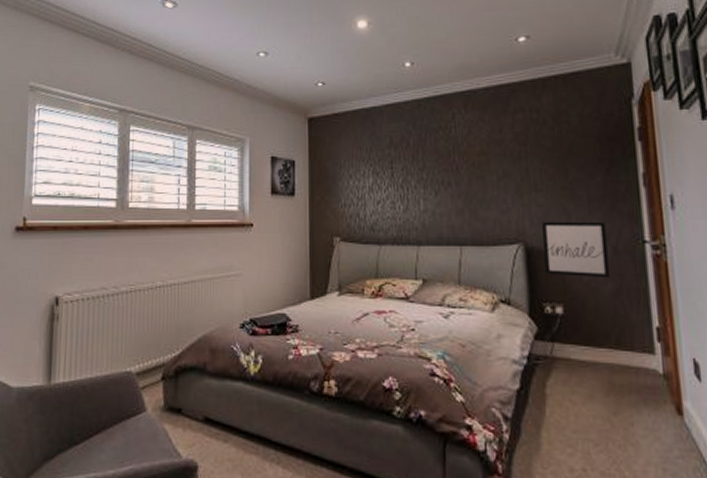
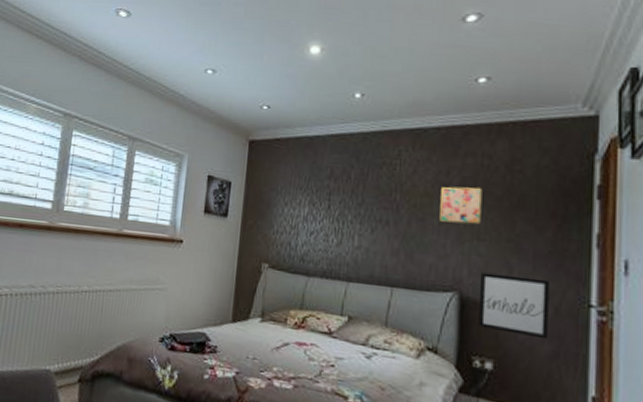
wall art: none [496,140,536,179] -> present [439,186,482,225]

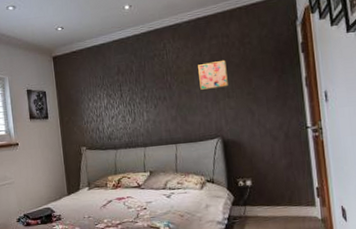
wall art: present [479,272,549,340] -> none [233,115,284,158]

